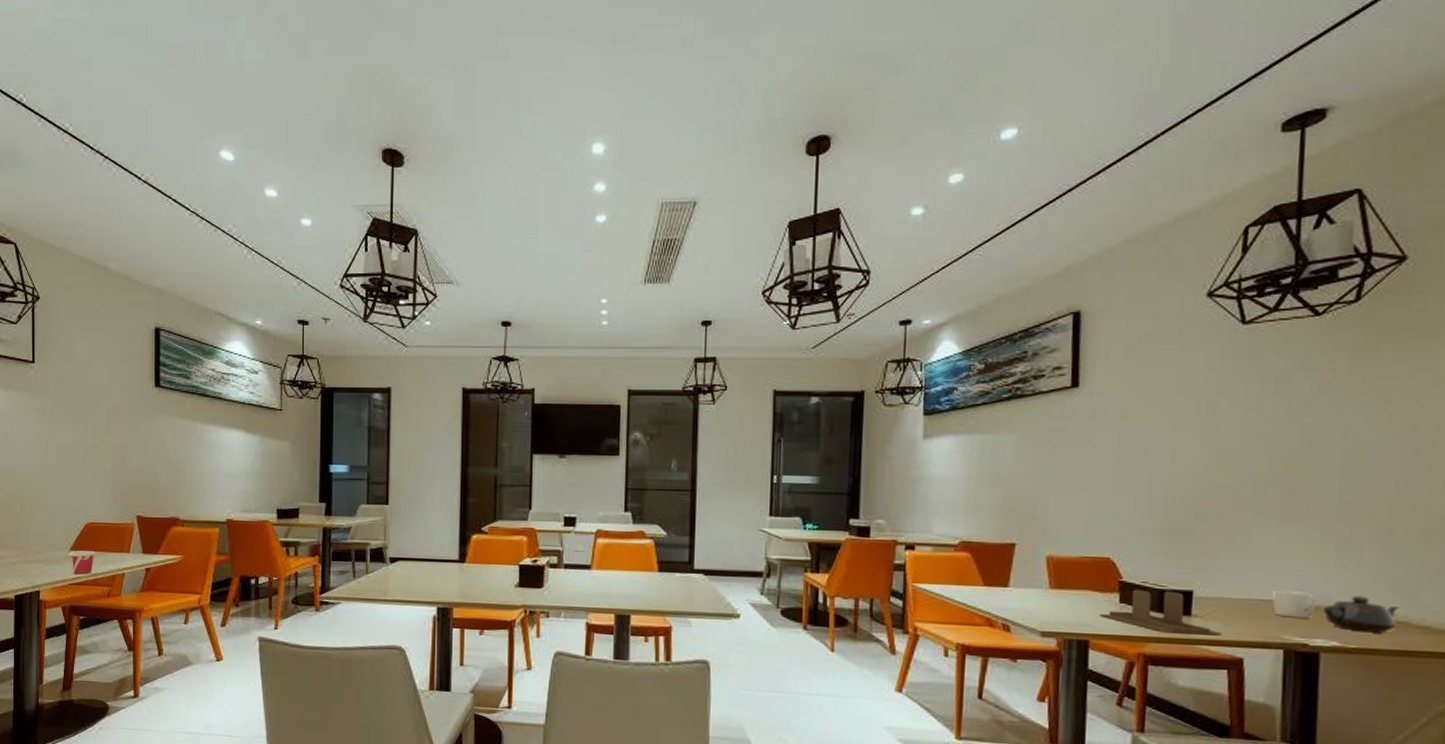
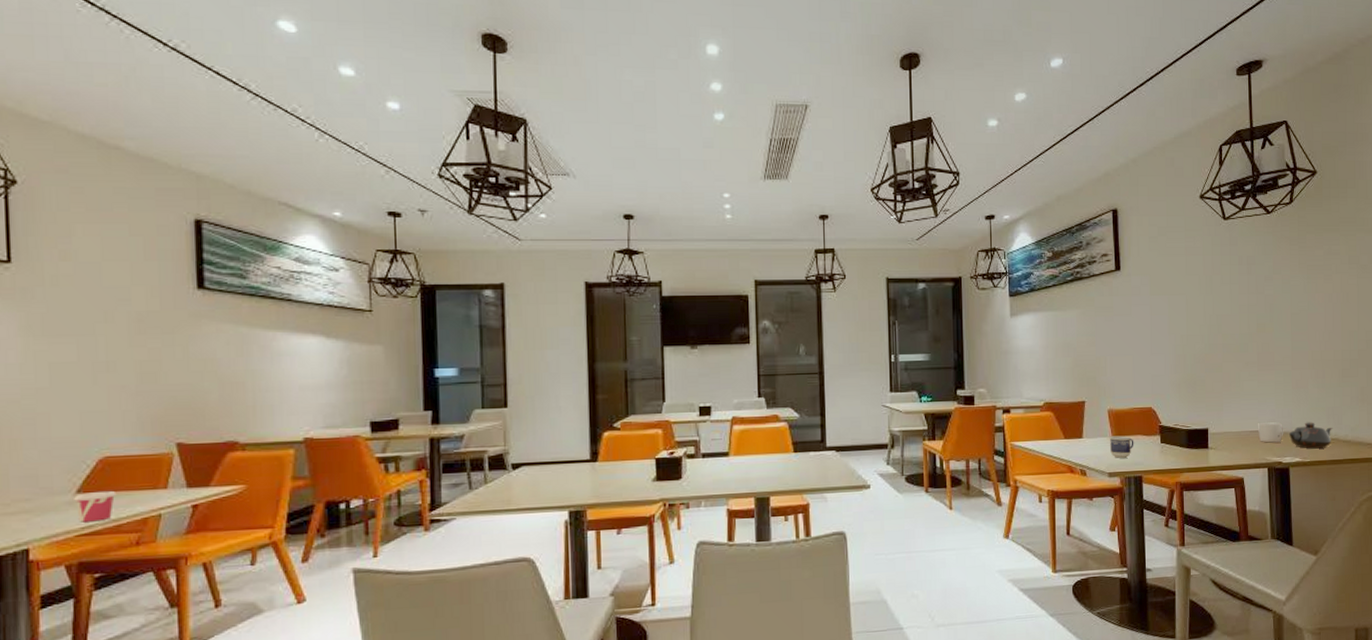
cup: none [1045,588,1081,617] -> present [1109,436,1134,459]
napkin holder: present [1100,589,1221,636] -> none [1148,430,1228,464]

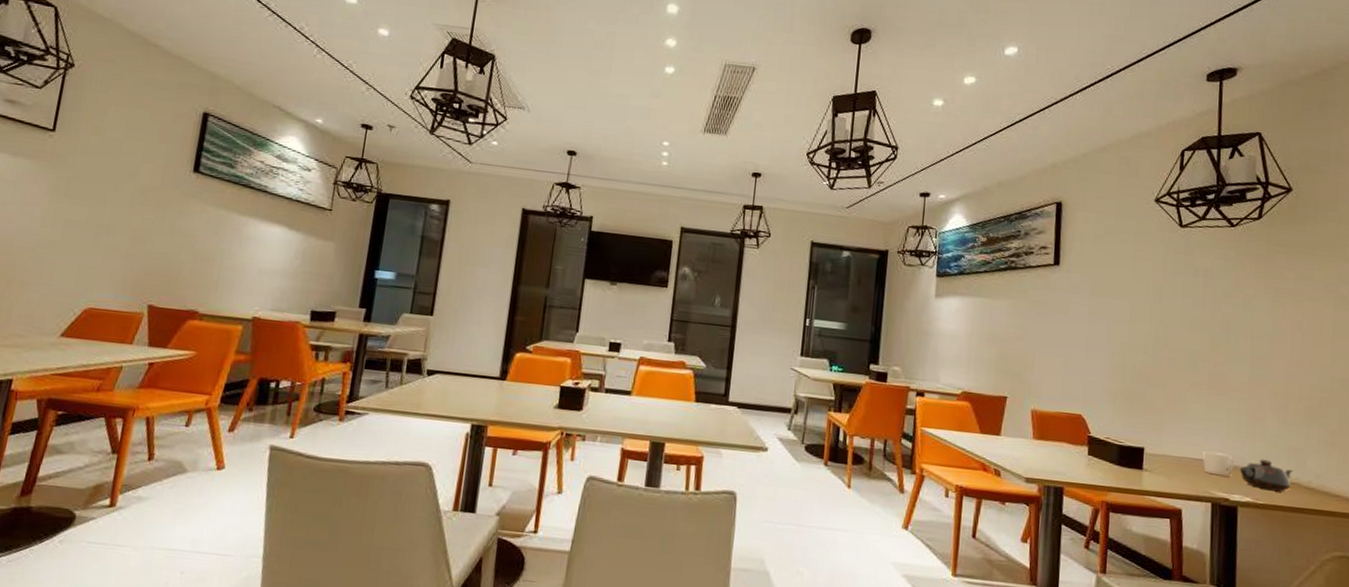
cup: present [74,490,117,523] -> none [56,337,91,365]
cup: present [1109,436,1134,459] -> none [1030,438,1058,466]

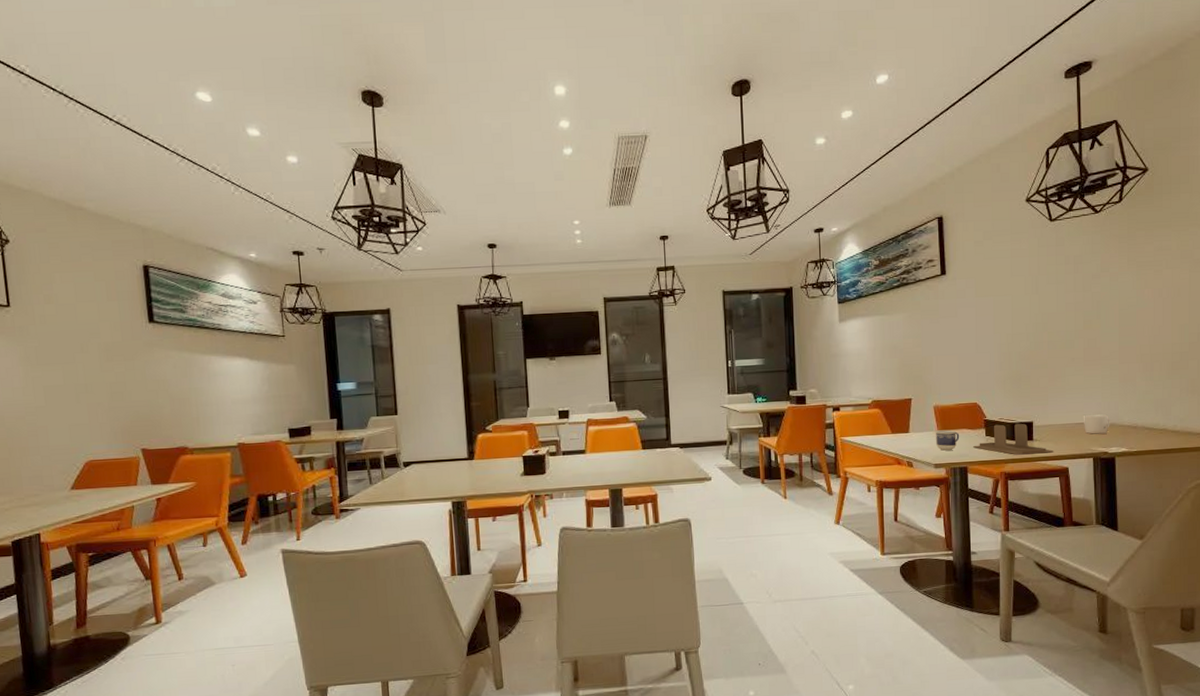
cup: none [1030,438,1058,466] -> present [935,430,960,451]
napkin holder: none [1072,443,1165,489] -> present [973,423,1053,455]
teapot: present [1240,459,1294,492] -> none [1116,413,1161,439]

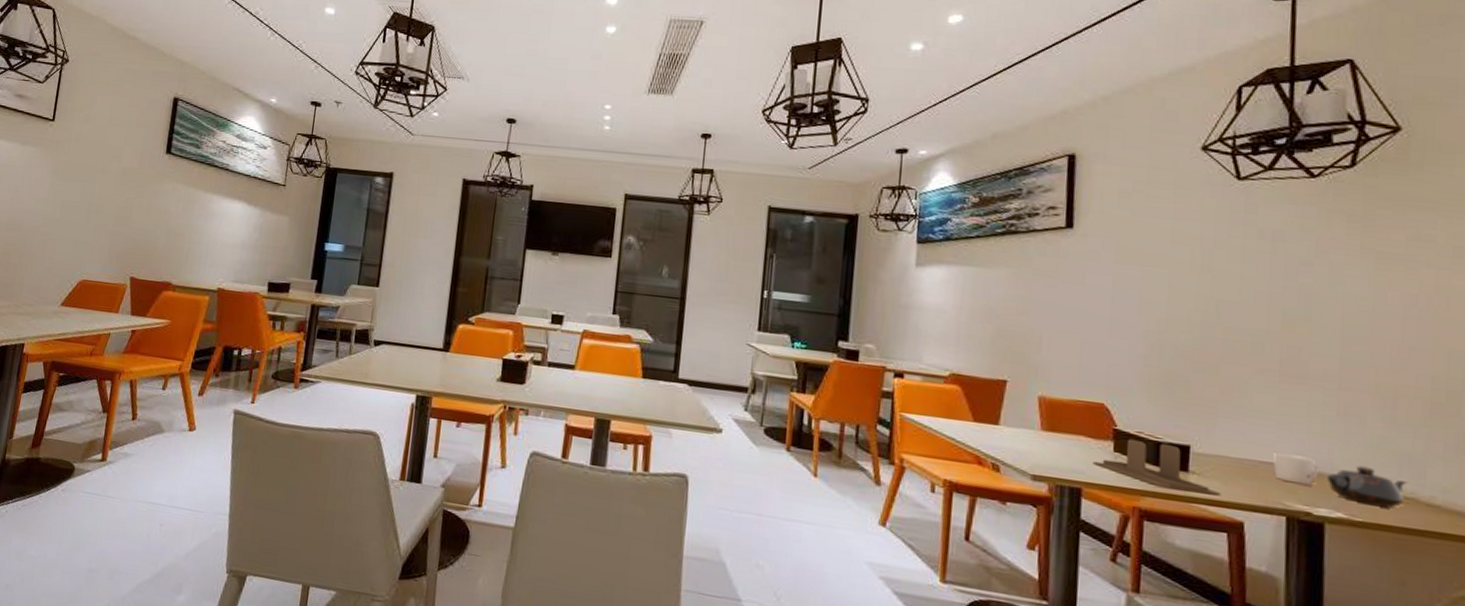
cup: present [935,430,960,451] -> none [1037,429,1074,462]
teapot: none [1116,413,1161,439] -> present [1327,465,1409,509]

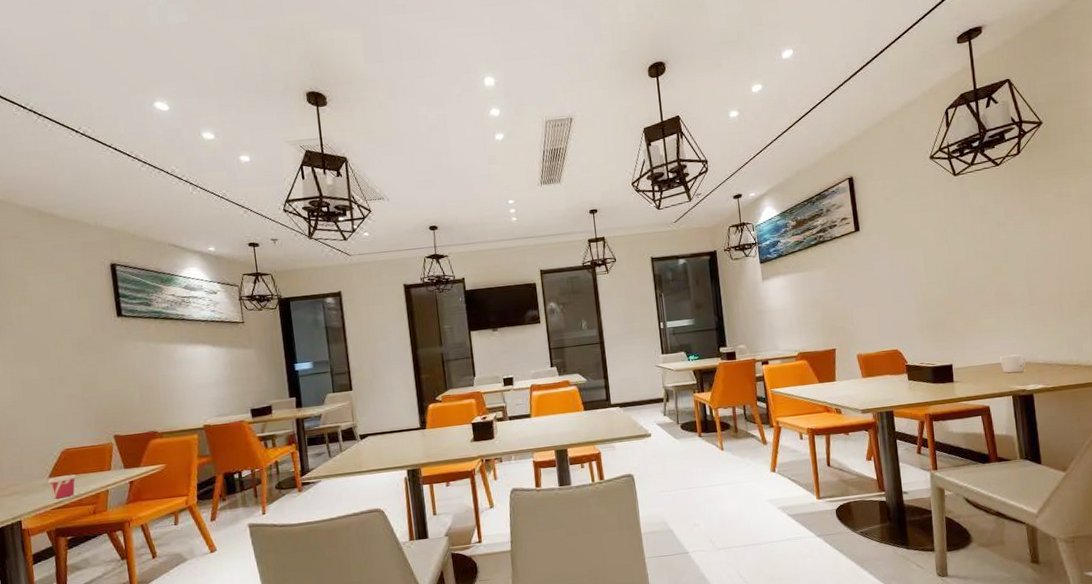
cup: none [58,306,85,331] -> present [48,474,77,499]
napkin holder: present [1093,438,1220,496] -> none [897,366,974,397]
teapot: present [1327,465,1409,509] -> none [1031,351,1074,376]

